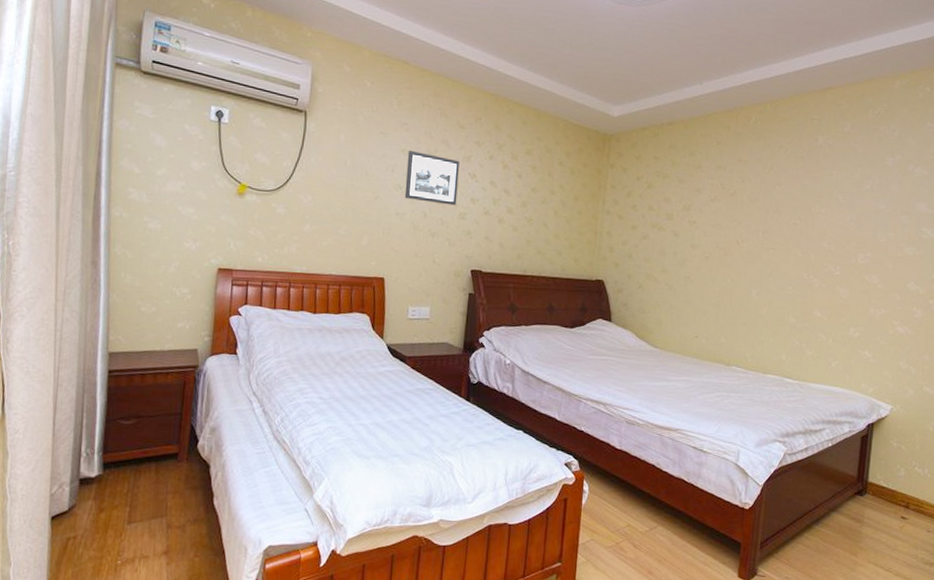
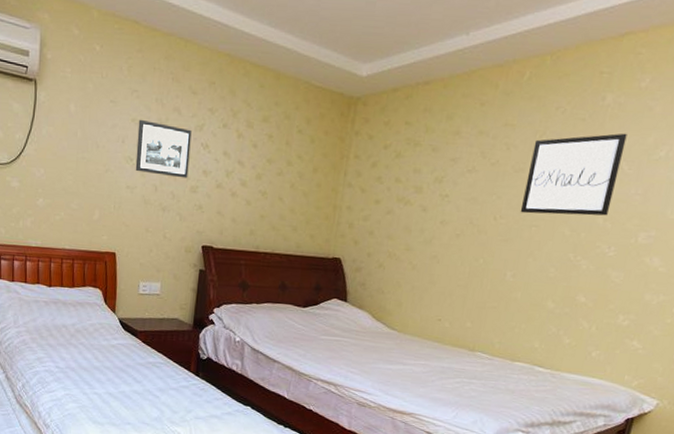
wall art: none [758,169,839,240] -> present [520,133,628,216]

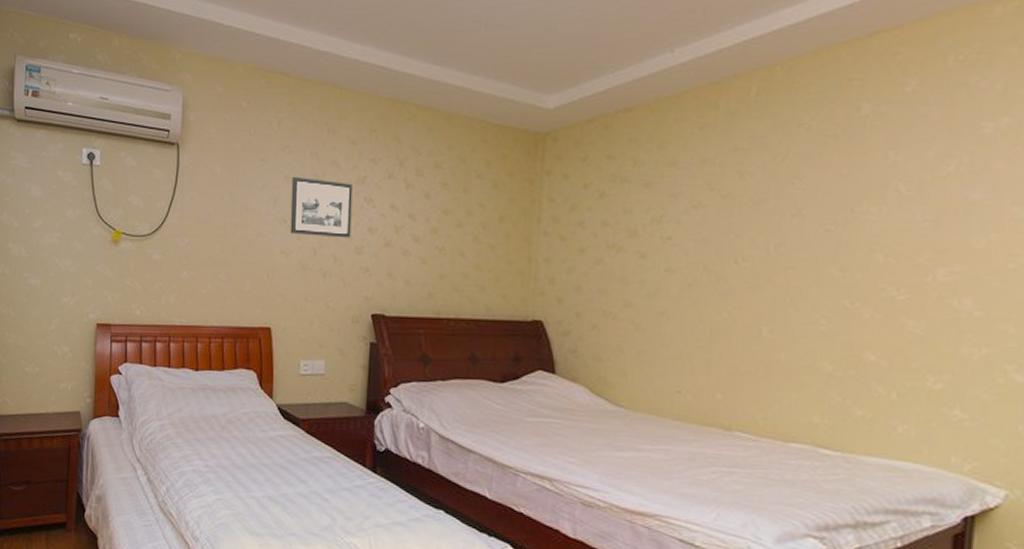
wall art: present [520,133,628,216] -> none [768,147,898,253]

